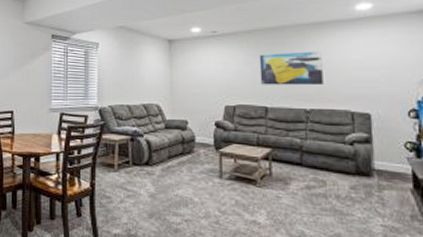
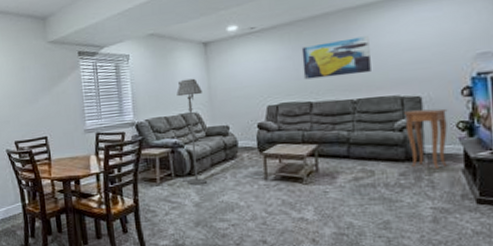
floor lamp: none [140,71,164,176] -> present [176,78,207,185]
side table: none [355,125,397,187] -> present [404,108,448,170]

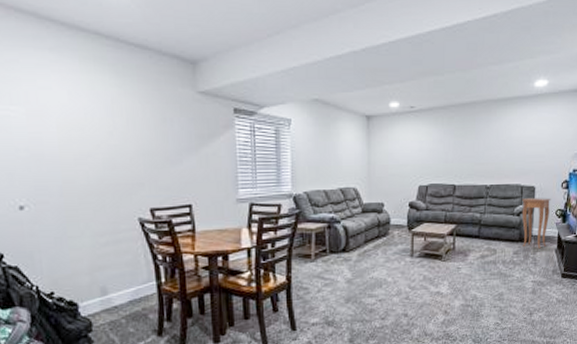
floor lamp: present [176,78,207,185] -> none [337,152,362,262]
wall art: present [301,36,371,80] -> none [451,128,504,163]

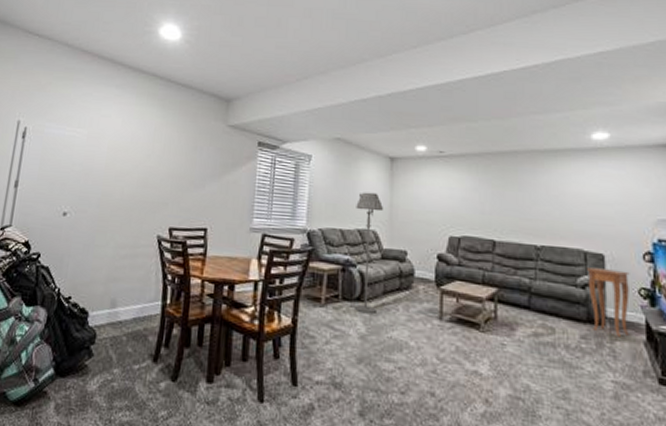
floor lamp: none [337,152,362,262] -> present [355,192,383,314]

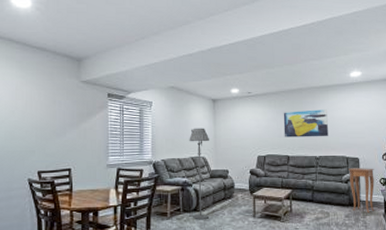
wall art: none [488,180,556,220] -> present [283,109,328,138]

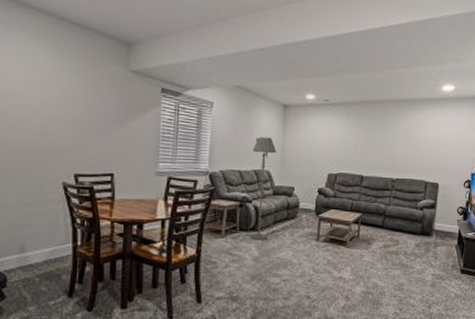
wall art: present [283,109,328,138] -> none [360,125,411,158]
side table: present [348,167,375,214] -> none [424,193,454,244]

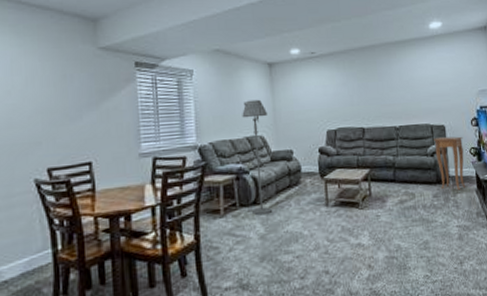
side table: none [424,193,454,244] -> present [434,136,466,191]

